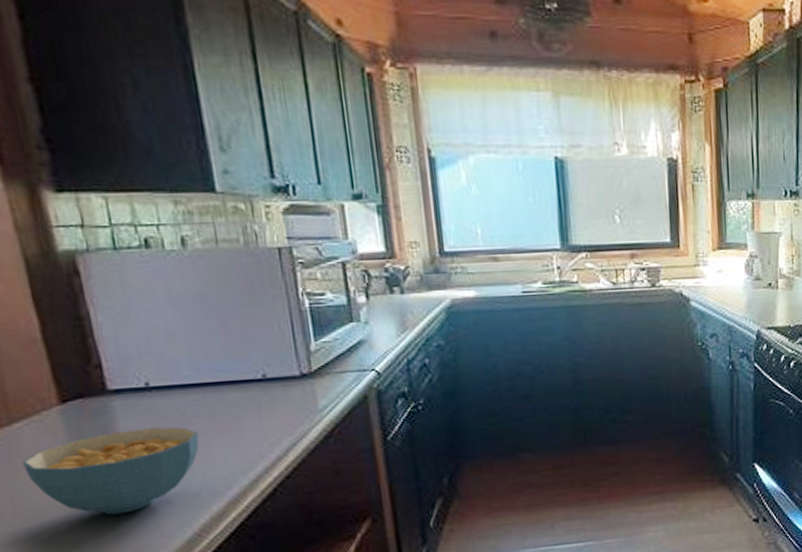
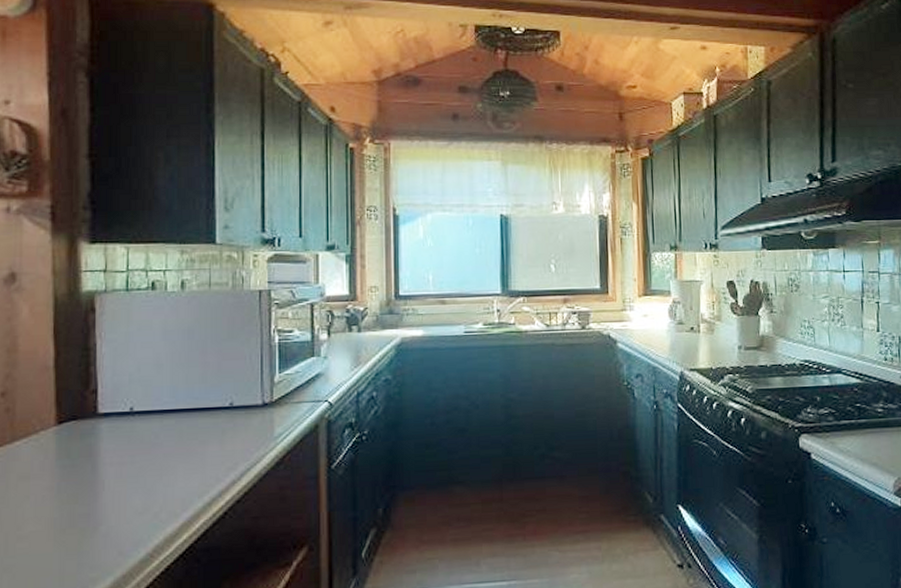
cereal bowl: present [23,426,200,515] -> none [15,449,167,532]

